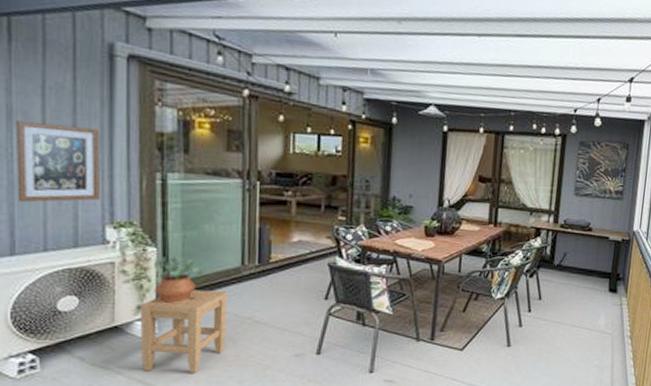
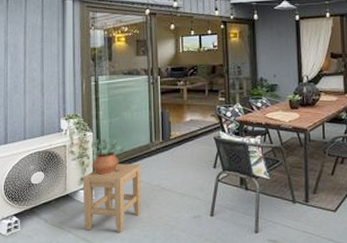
wall art: present [16,121,100,203] -> none [9,50,57,106]

